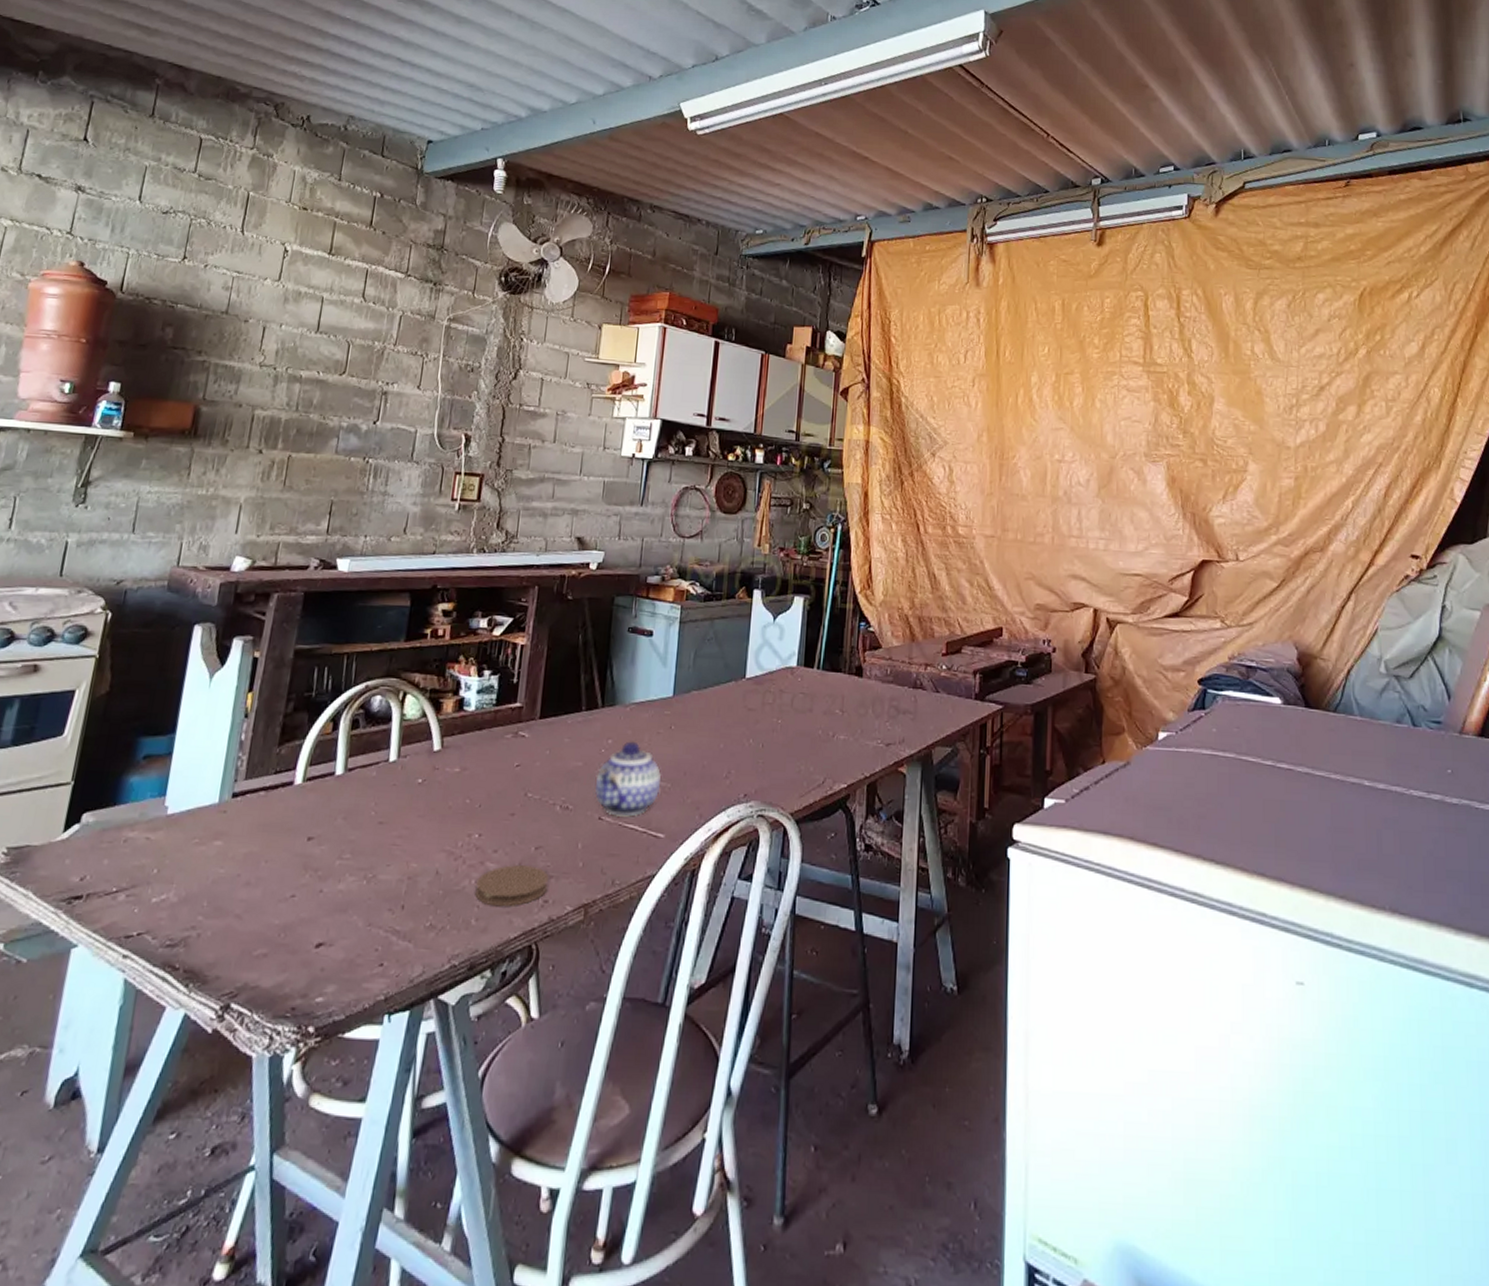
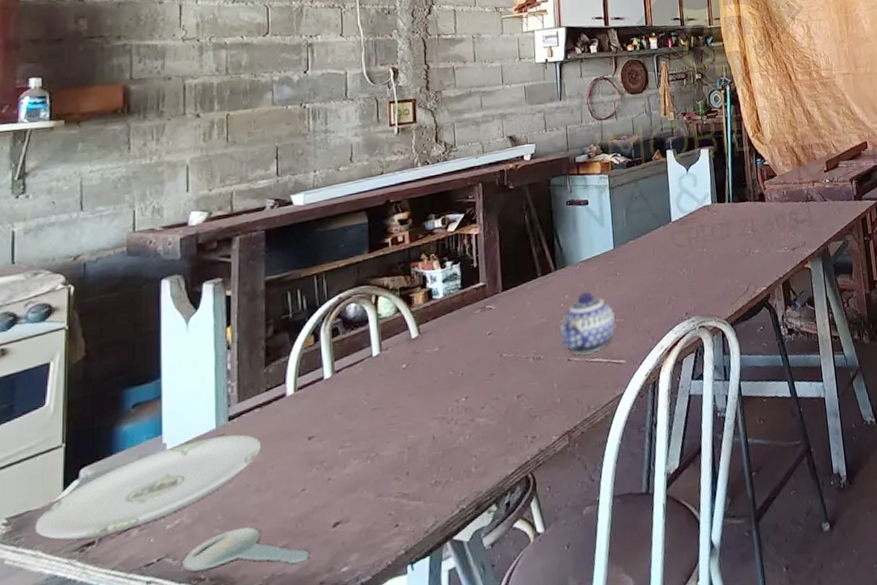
plate: none [30,811,260,892] -> present [34,434,262,540]
key: none [160,921,287,979] -> present [182,527,309,572]
coaster: present [475,865,549,907] -> none [470,411,534,453]

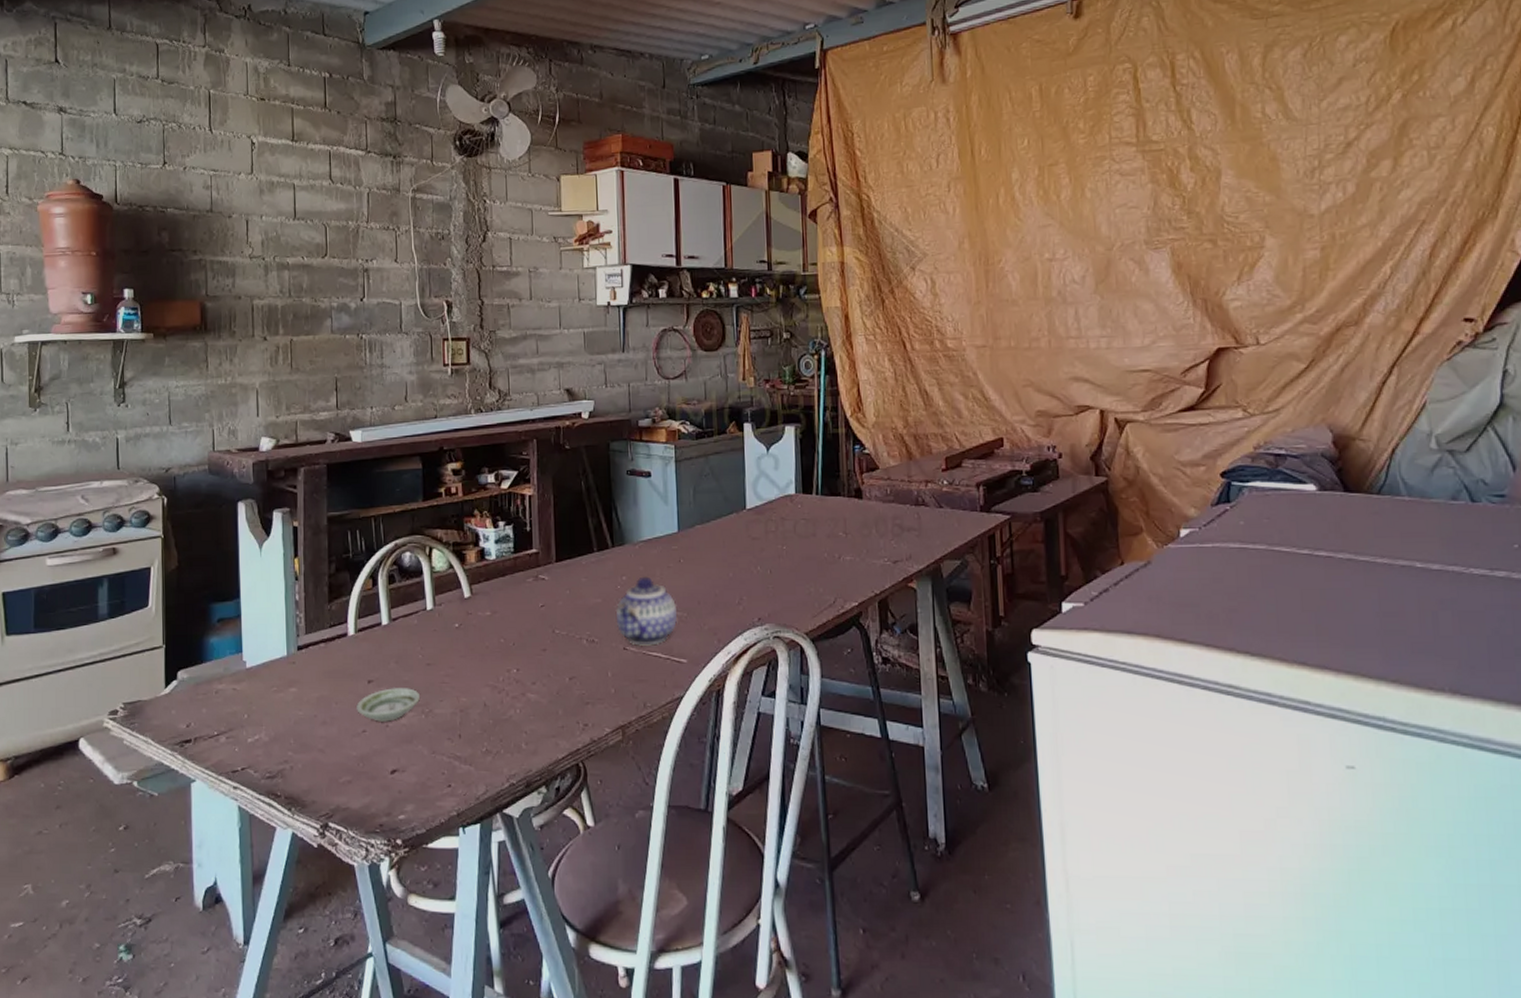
plate: present [34,434,262,540] -> none [145,664,327,736]
key: present [182,527,309,572] -> none [262,755,370,801]
saucer: none [295,436,365,477] -> present [356,688,420,722]

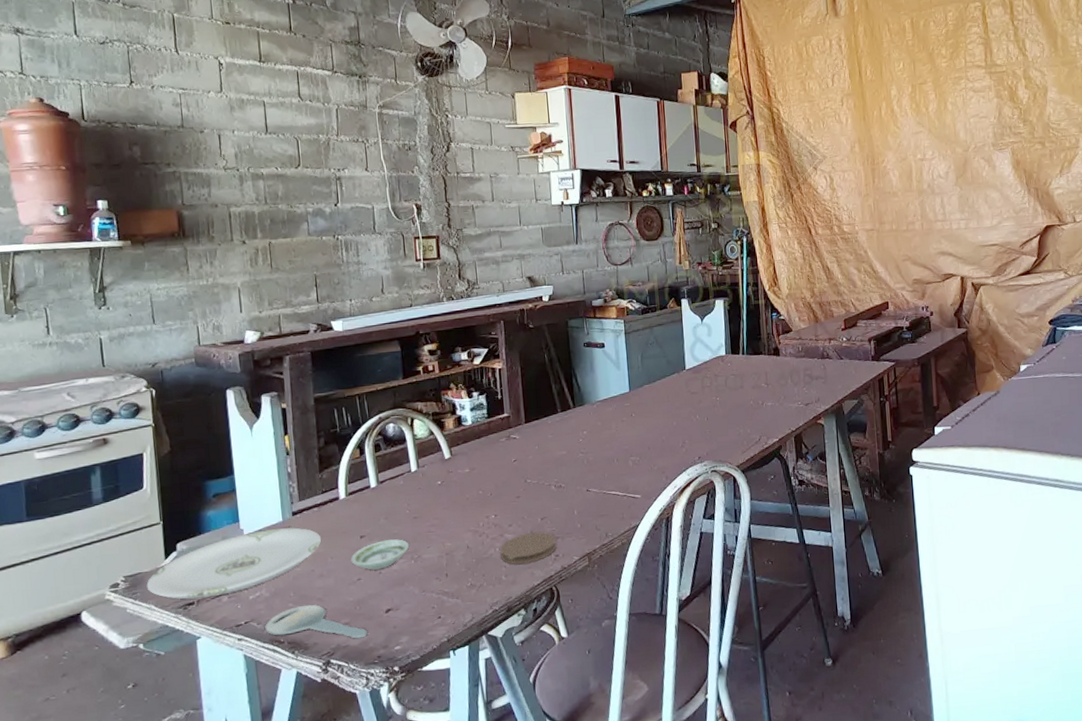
plate: none [145,664,327,736] -> present [146,527,322,600]
key: none [262,755,370,801] -> present [265,604,367,639]
coaster: none [521,695,586,732] -> present [500,532,557,565]
teapot: present [615,576,677,646] -> none [578,429,631,487]

